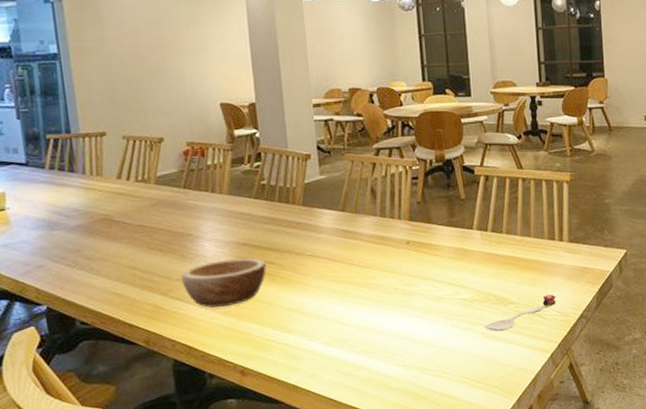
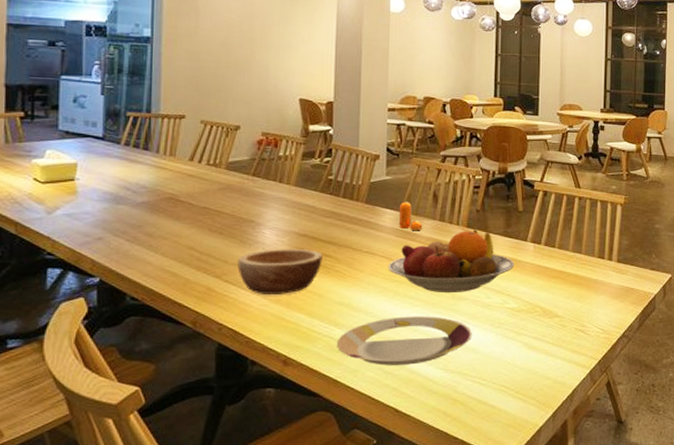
plate: none [292,314,427,367] -> present [337,316,472,365]
fruit bowl: none [333,222,463,290] -> present [388,230,515,293]
pepper shaker: none [337,199,364,229] -> present [398,201,423,230]
spoon: present [483,295,557,332] -> none [527,312,601,344]

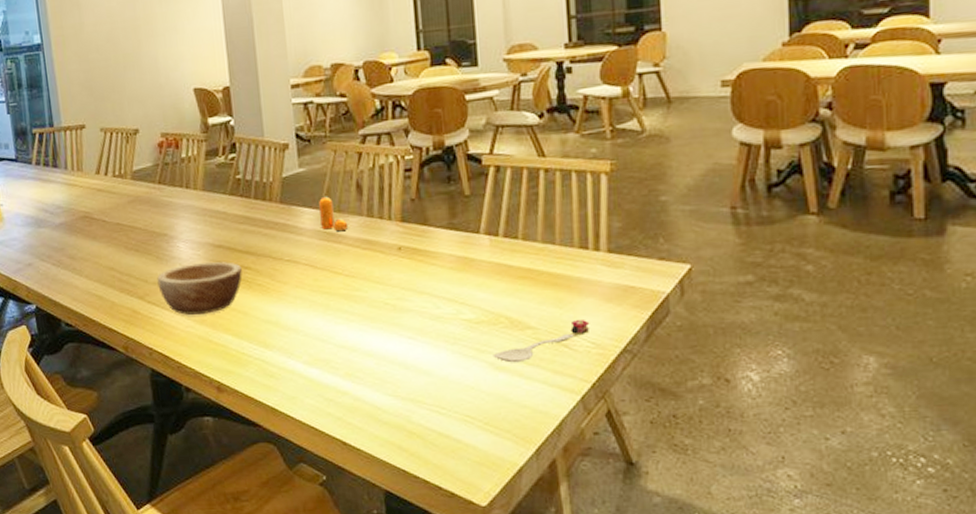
plate: present [337,316,472,365] -> none [270,332,422,392]
fruit bowl: present [388,230,515,293] -> none [314,224,467,305]
spoon: none [527,312,601,344] -> present [492,320,590,363]

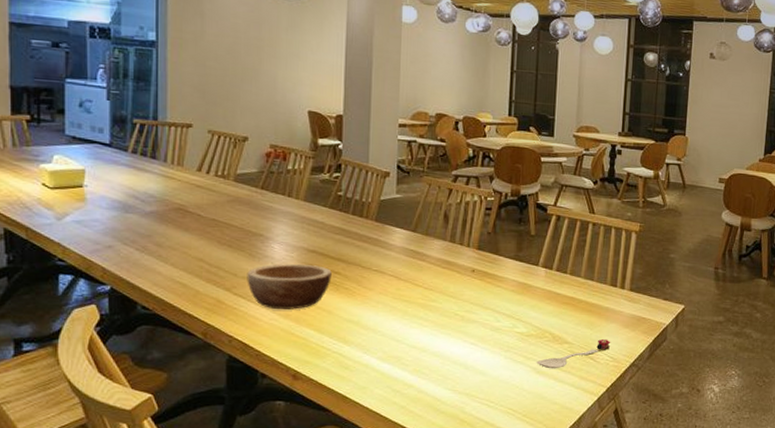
pepper shaker: present [318,196,349,231] -> none [408,220,433,251]

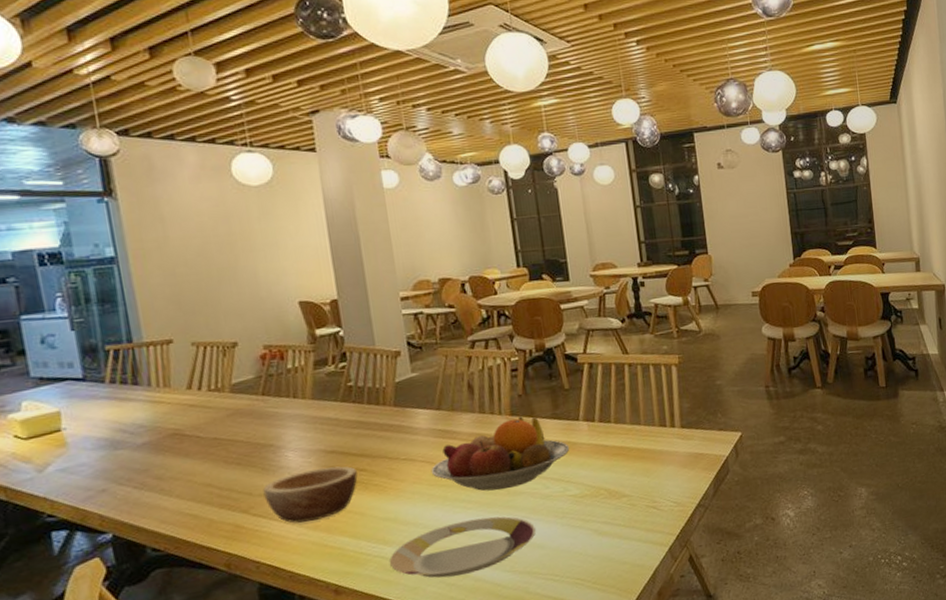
plate: none [346,336,481,384] -> present [390,516,536,578]
fruit bowl: none [397,252,526,315] -> present [431,416,570,491]
spoon: present [536,339,611,369] -> none [596,484,672,528]

